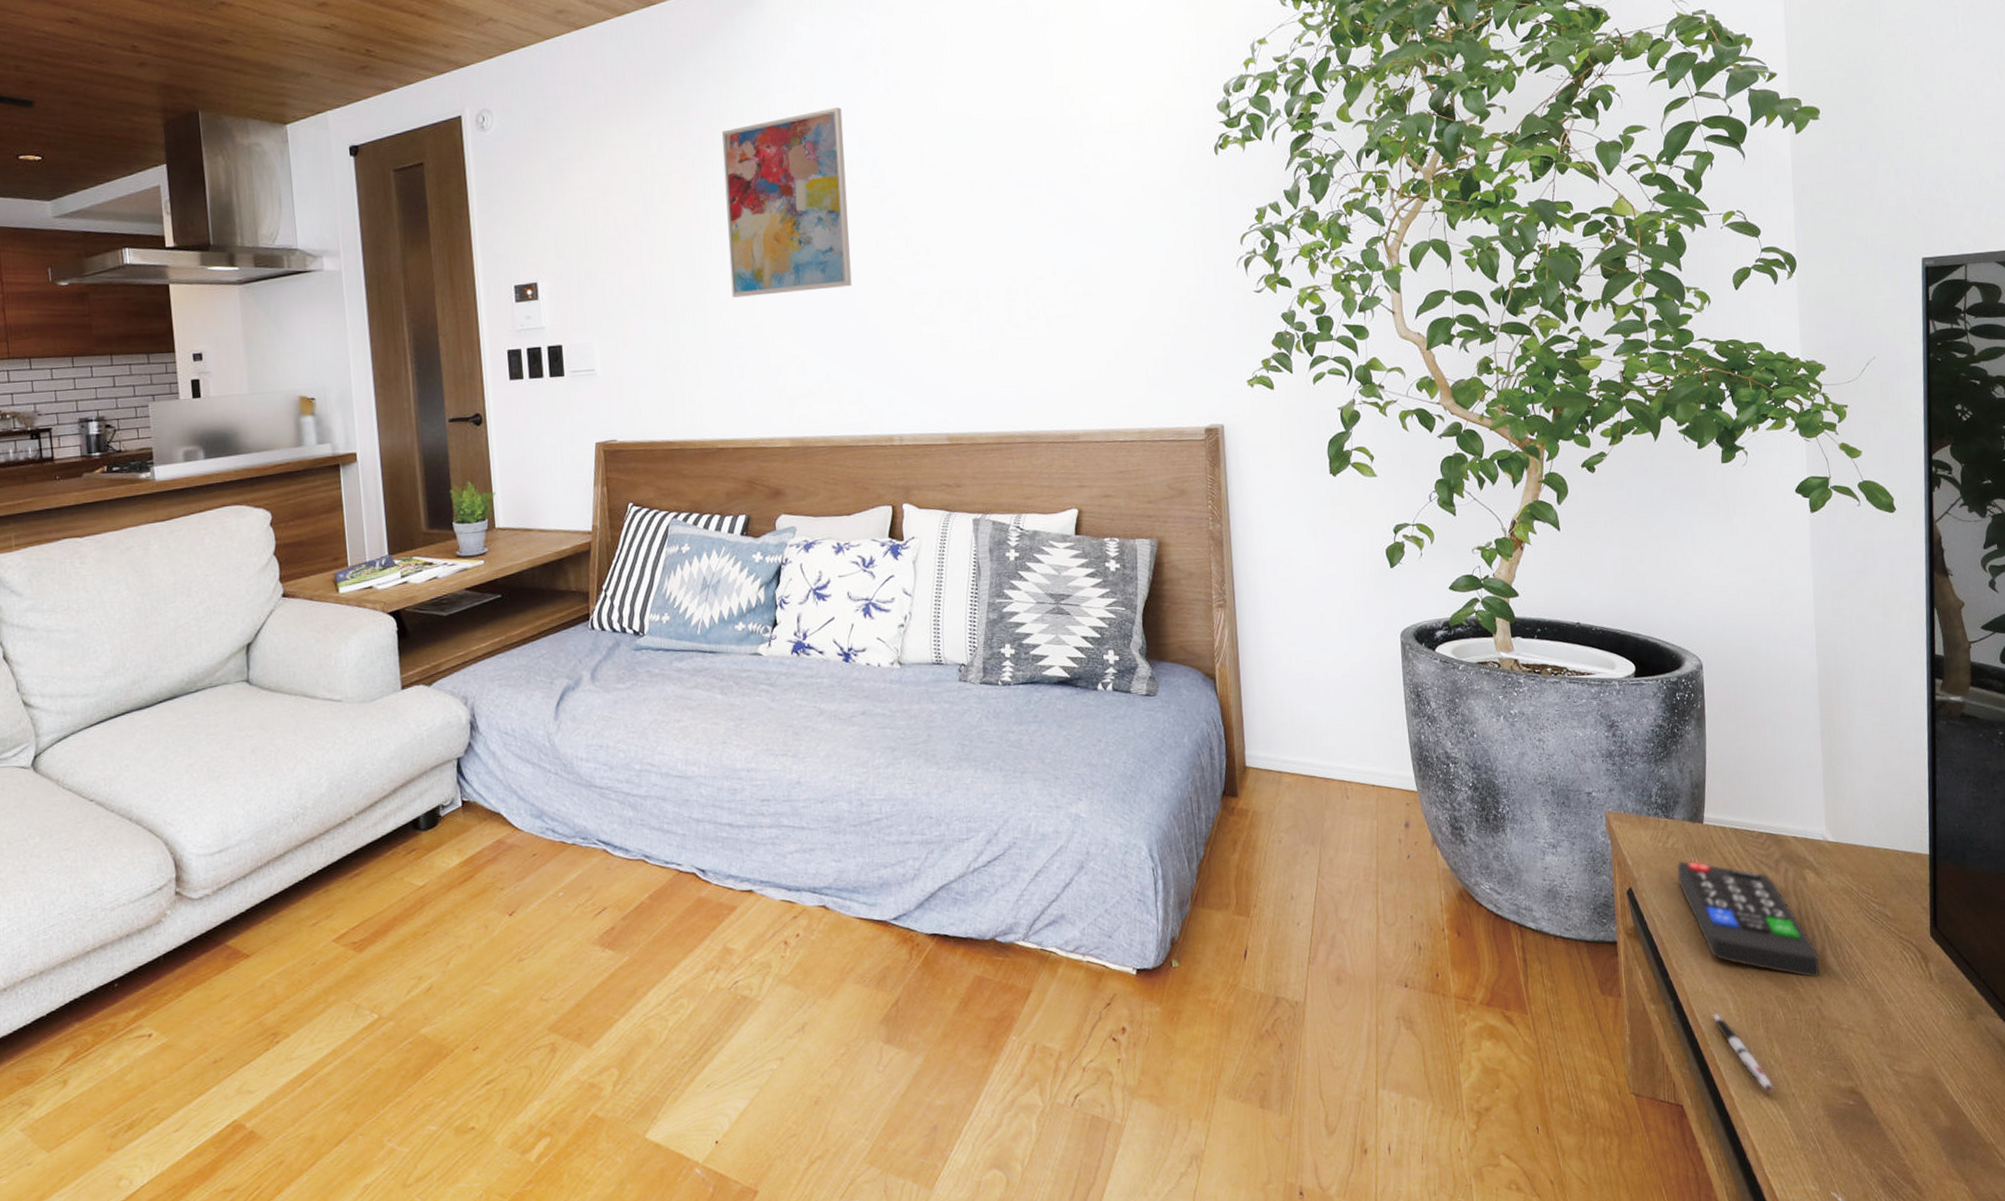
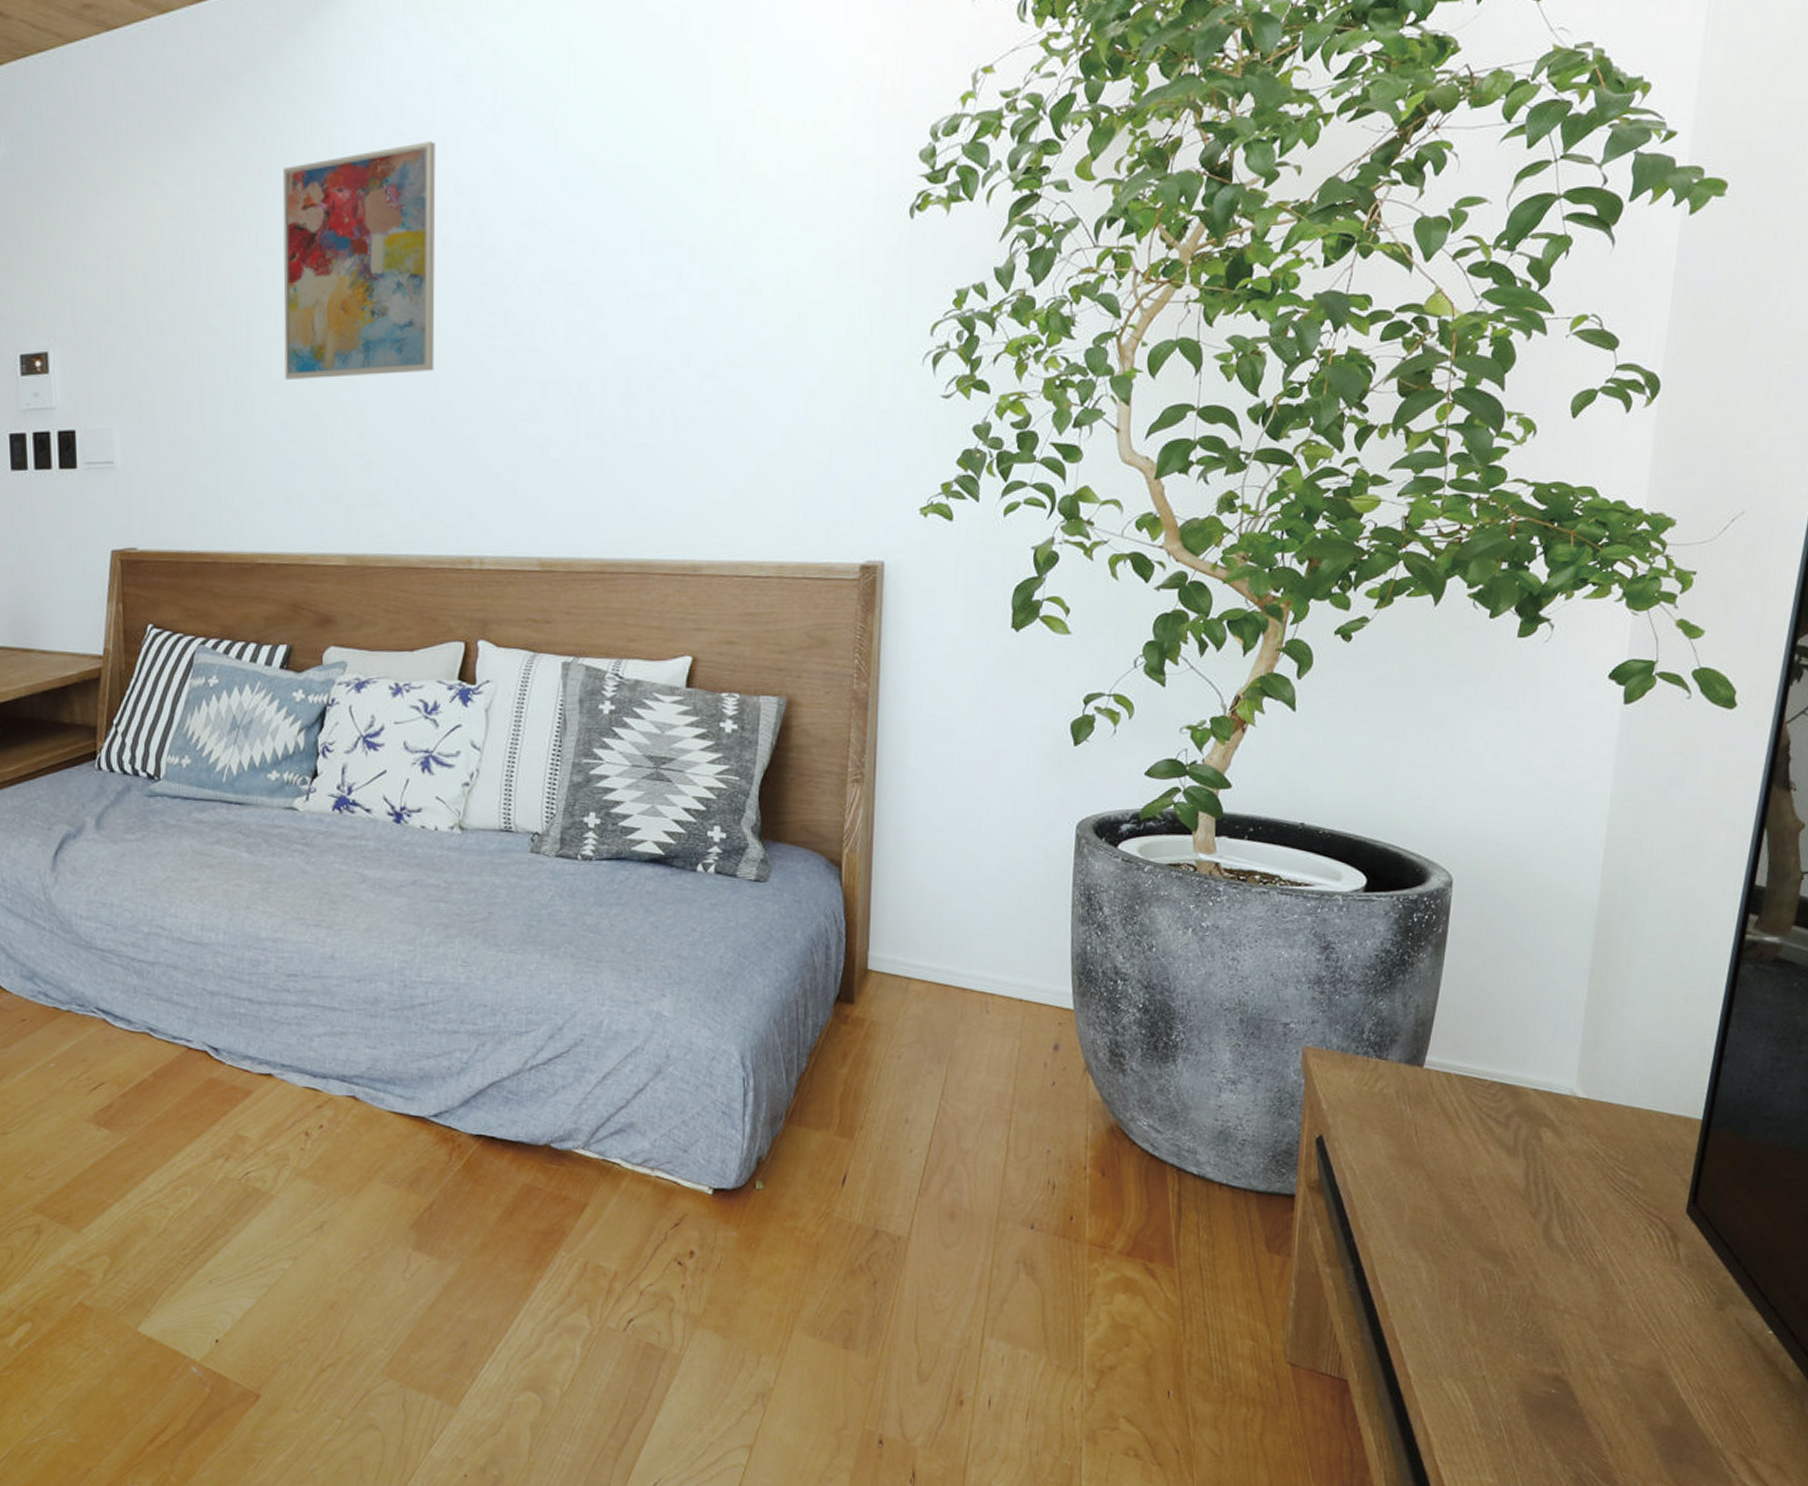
remote control: present [1677,860,1820,978] -> none [1380,1108,1543,1250]
pen: present [1713,1013,1775,1093] -> none [1400,1282,1463,1374]

